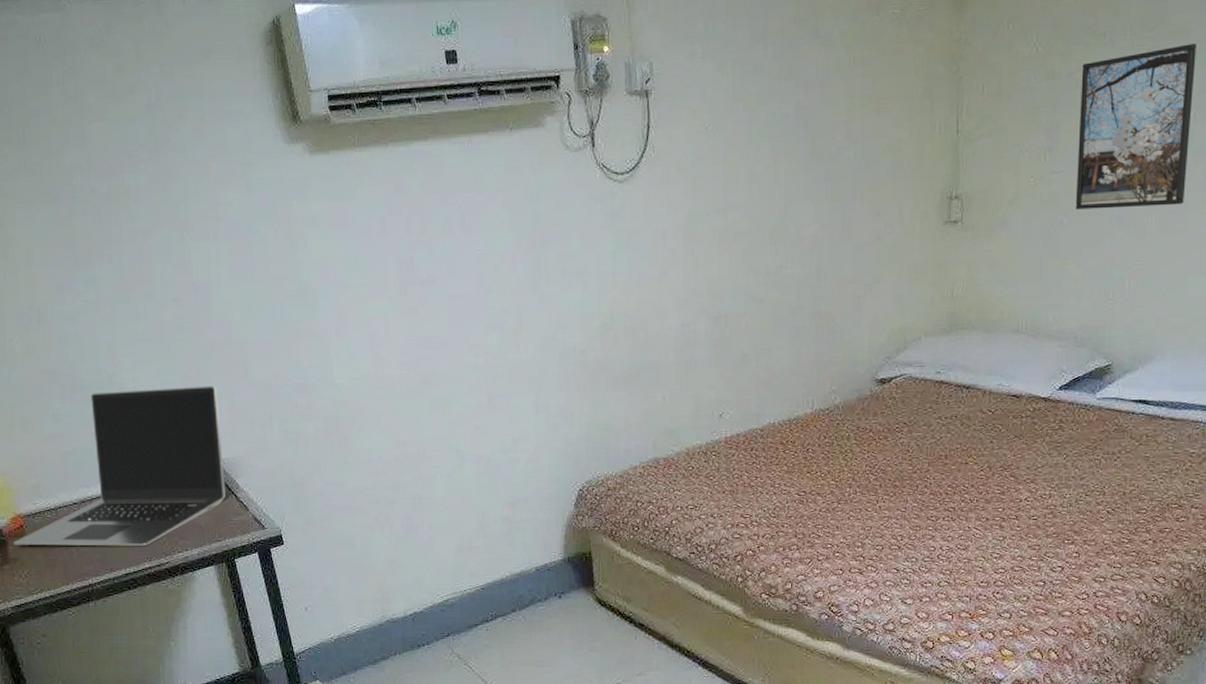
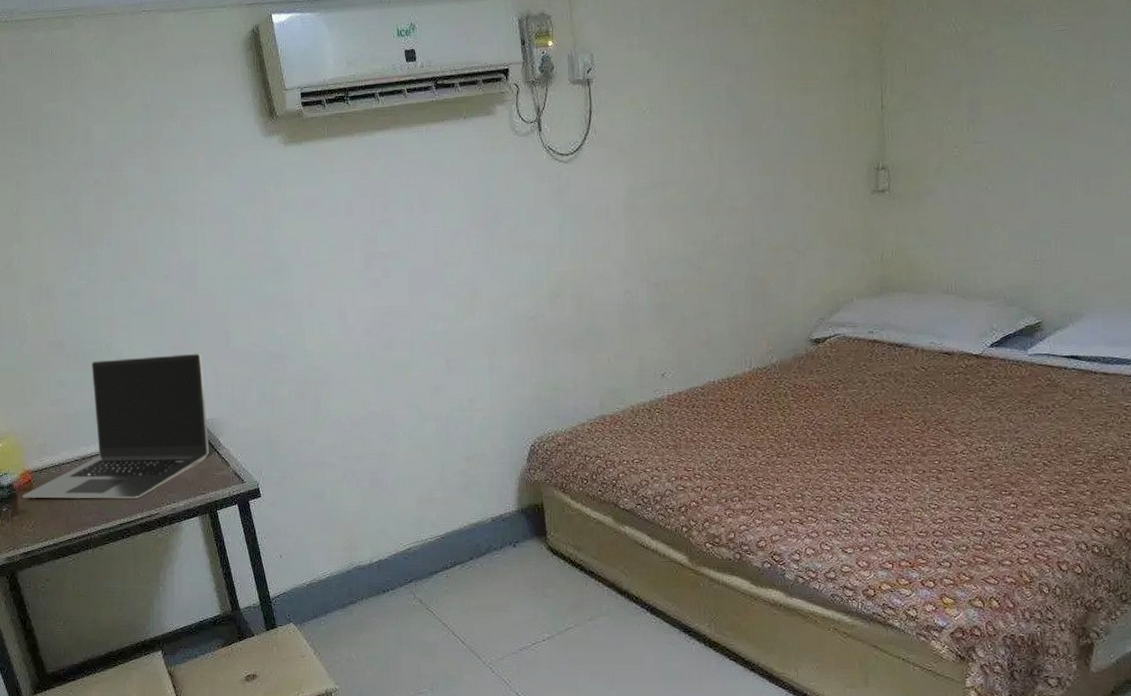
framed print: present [1075,42,1197,210] -> none [999,18,1114,177]

